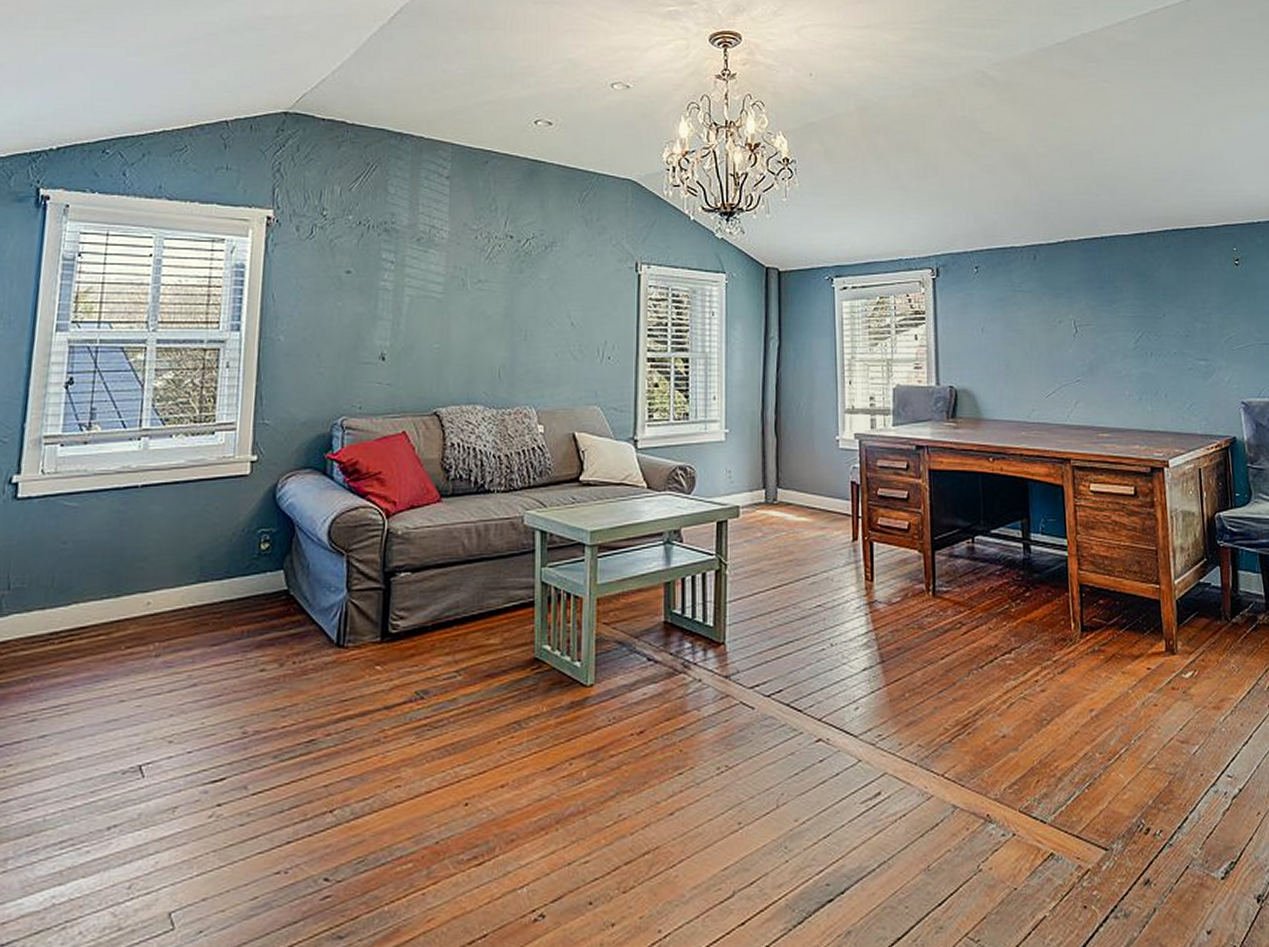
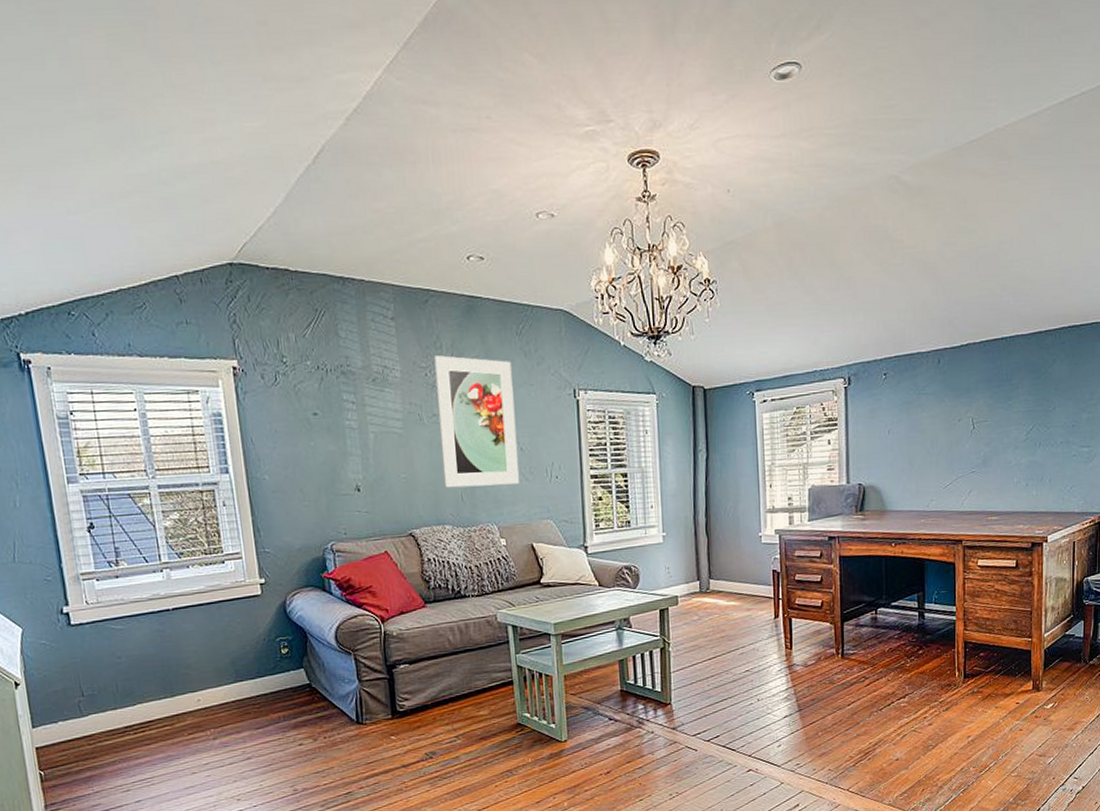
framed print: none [481,219,570,363] -> present [434,355,519,488]

